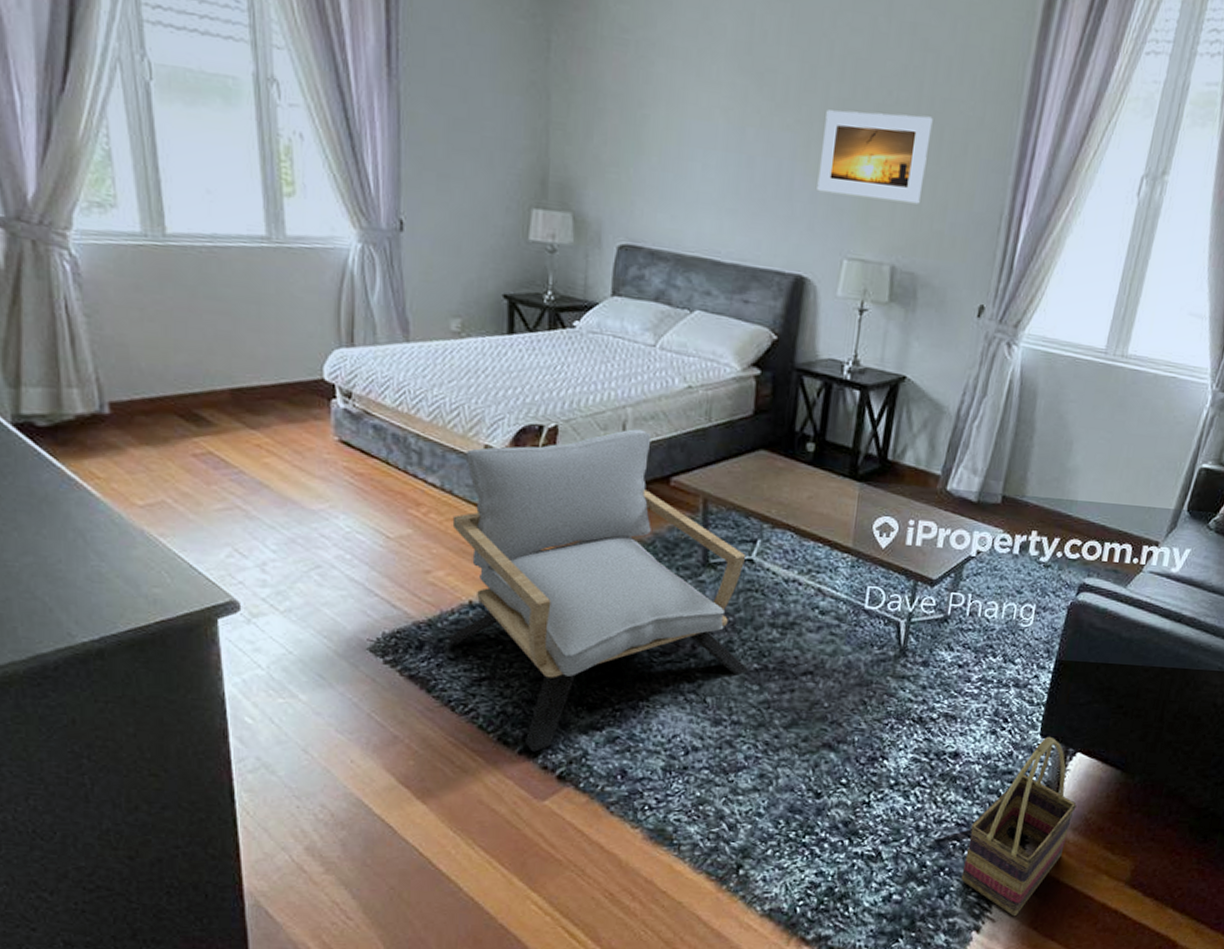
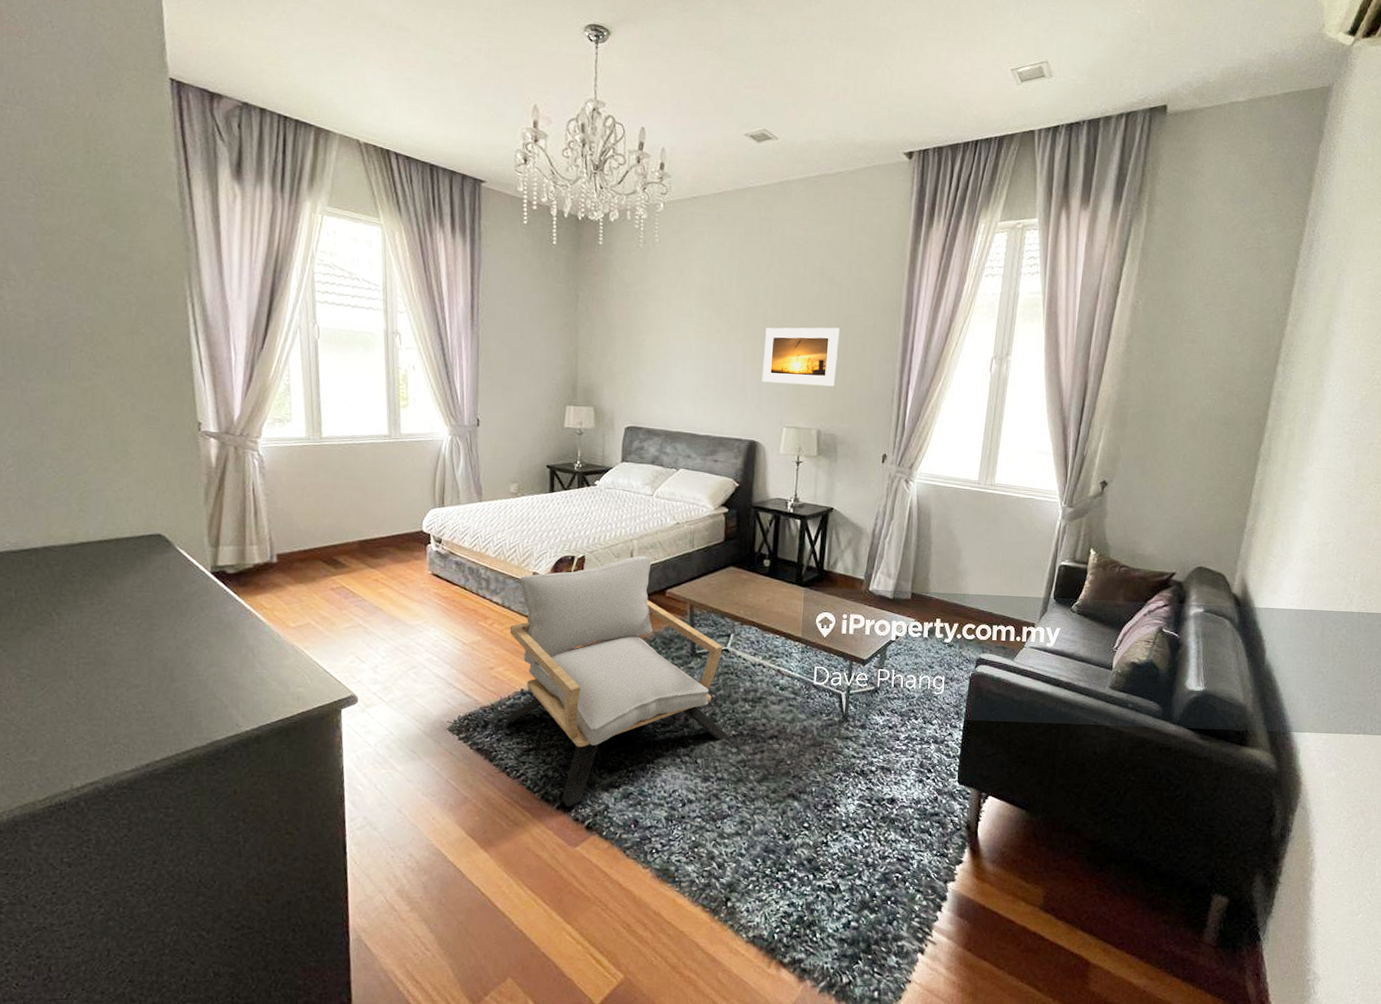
basket: present [961,736,1077,917] -> none [905,783,993,940]

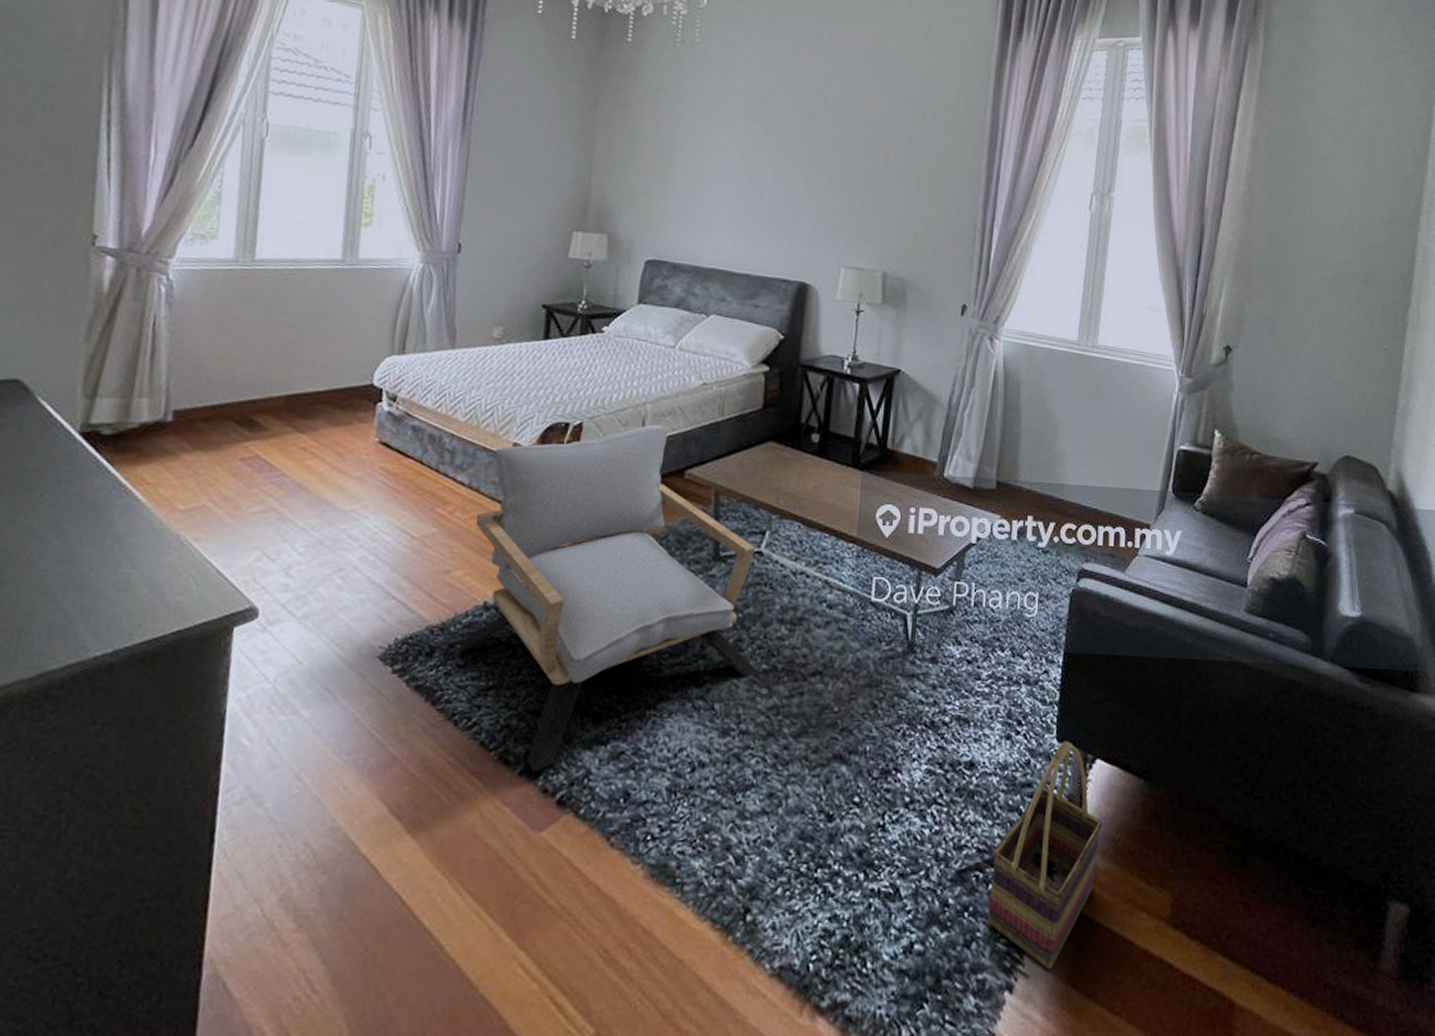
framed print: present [762,327,840,387] -> none [817,147,912,220]
basket: none [905,783,993,940] -> present [987,740,1103,970]

